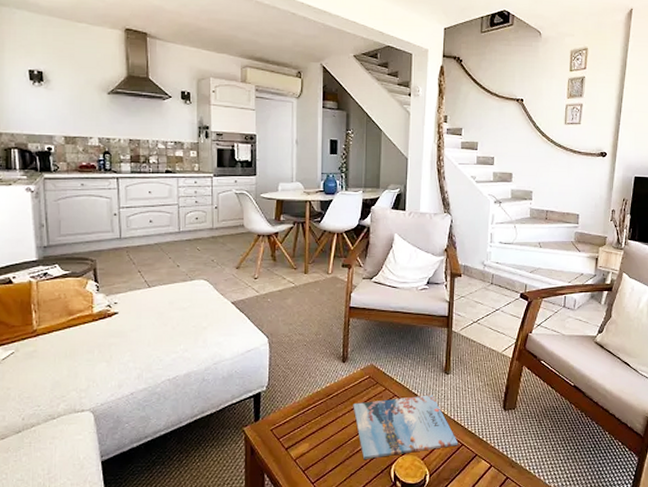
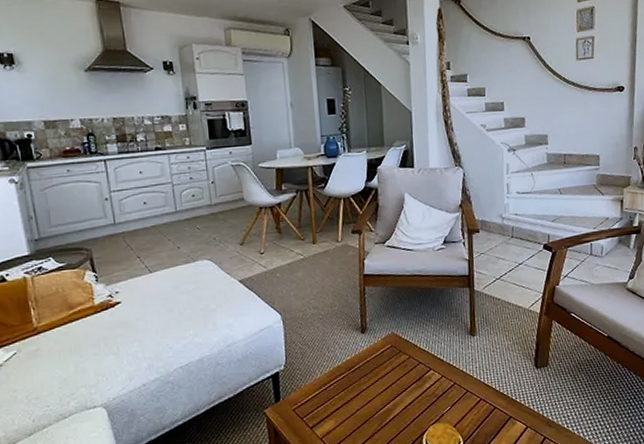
magazine: present [353,394,459,459] -> none [377,358,491,432]

